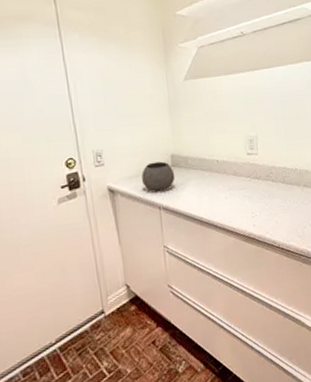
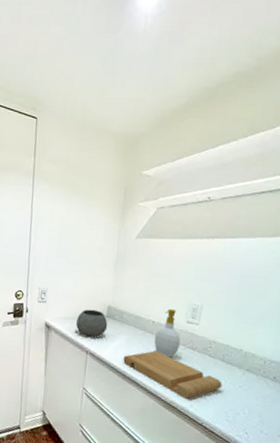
cutting board: none [197,188,288,227] -> present [123,350,223,399]
soap bottle: none [221,144,246,192] -> present [154,308,181,358]

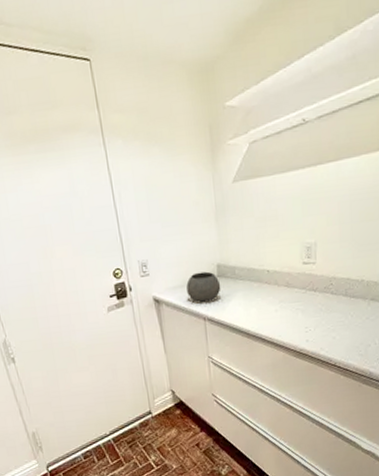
cutting board: present [123,350,223,399] -> none [244,300,349,343]
soap bottle: present [154,308,181,358] -> none [272,252,300,305]

